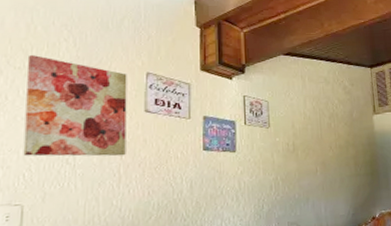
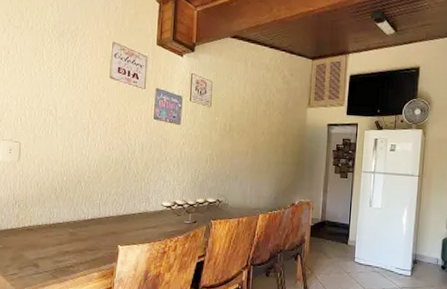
wall art: present [23,54,127,157] -> none [20,15,97,114]

